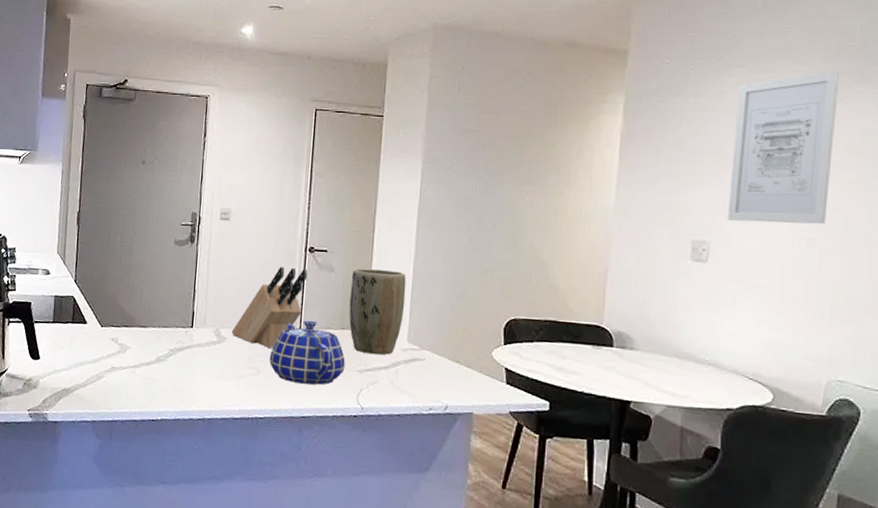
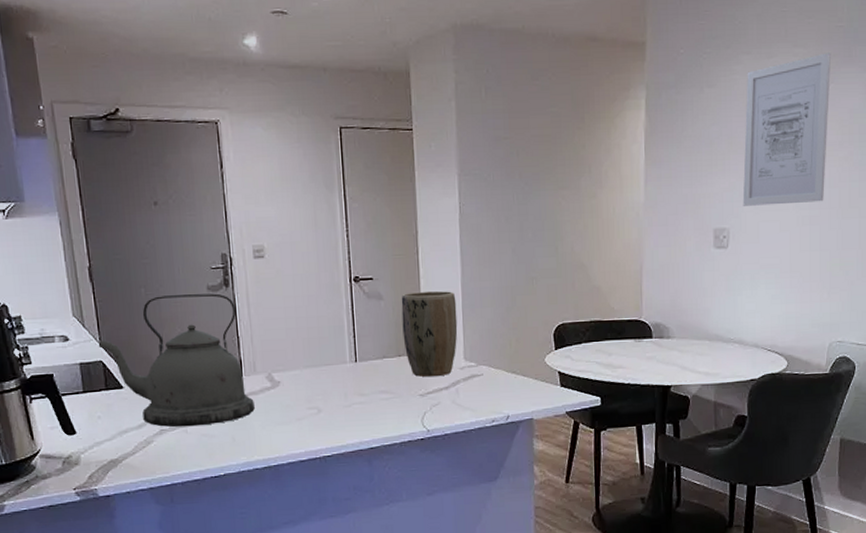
kettle: none [73,244,200,370] -> present [98,293,255,427]
knife block: present [231,266,308,348] -> none [284,300,356,385]
teapot: present [269,320,346,385] -> none [328,352,406,417]

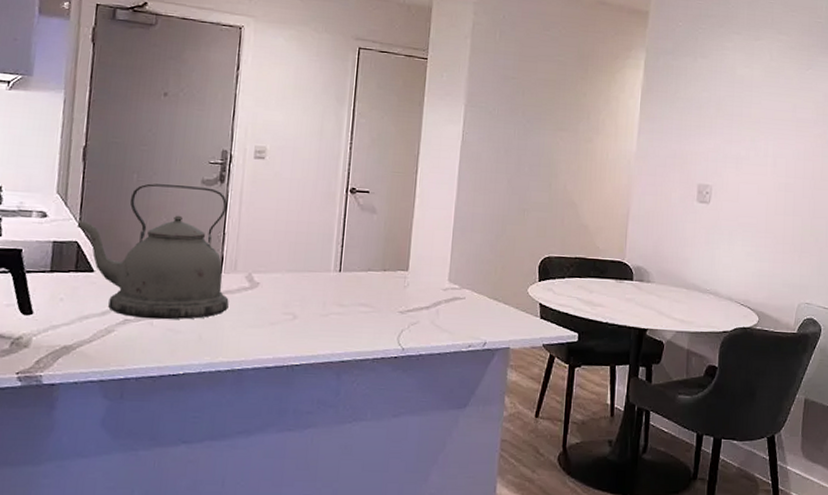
plant pot: present [401,291,458,377] -> none [390,209,448,296]
wall art: present [742,53,832,206] -> none [725,42,811,172]

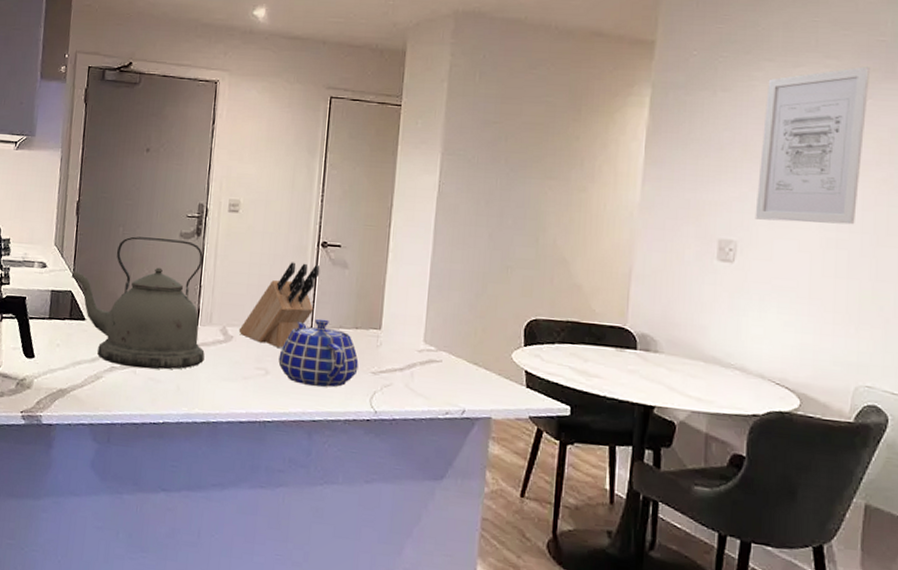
knife block: none [265,208,349,292] -> present [238,262,320,348]
teapot: none [306,262,387,329] -> present [278,318,359,388]
wall art: none [725,42,811,172] -> present [755,66,871,225]

